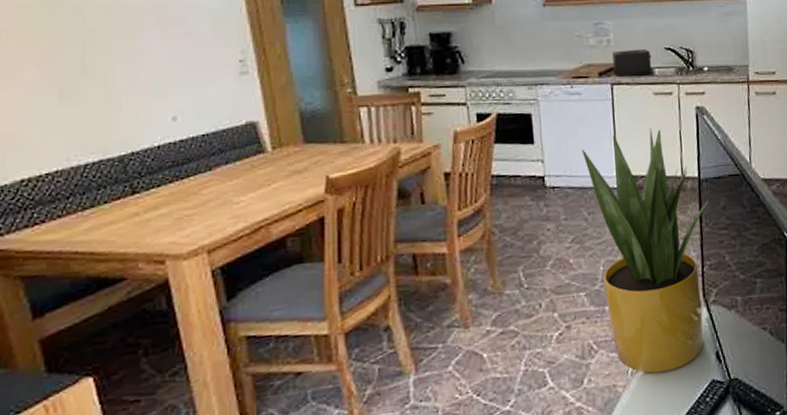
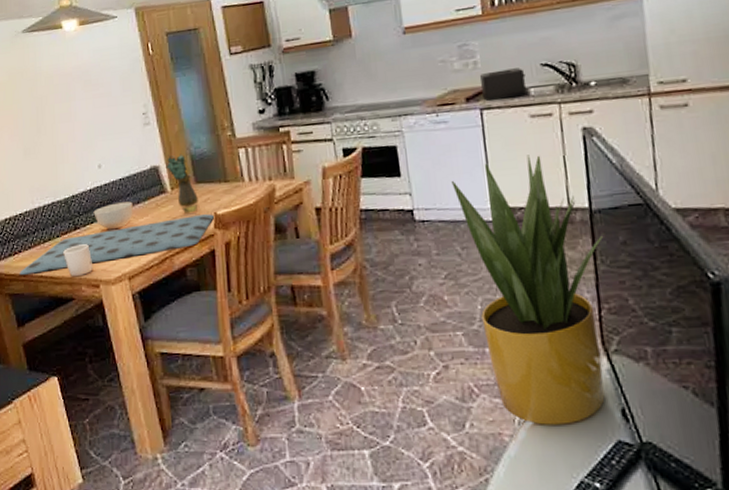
placemat: none [41,176,327,253] -> present [20,213,215,276]
mug: none [113,211,158,252] -> present [63,244,94,277]
bowl: none [162,161,219,195] -> present [93,201,133,230]
vase: none [267,109,308,177] -> present [166,153,199,214]

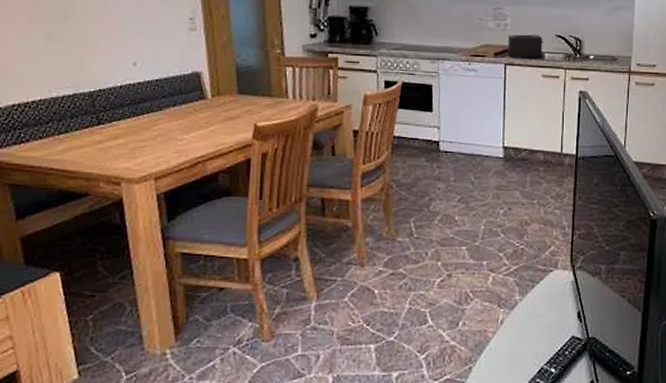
placemat: present [20,213,215,276] -> none [25,123,255,167]
mug: present [63,244,94,277] -> none [81,140,116,173]
bowl: present [93,201,133,230] -> none [122,103,168,129]
vase: present [166,153,199,214] -> none [209,63,240,122]
planter: present [452,155,605,425] -> none [474,107,585,324]

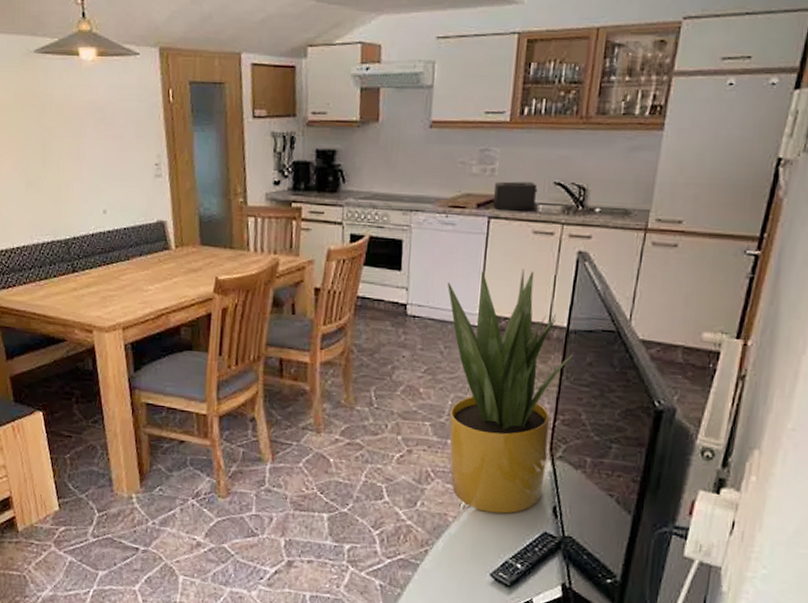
planter: none [474,107,585,324] -> present [447,269,576,514]

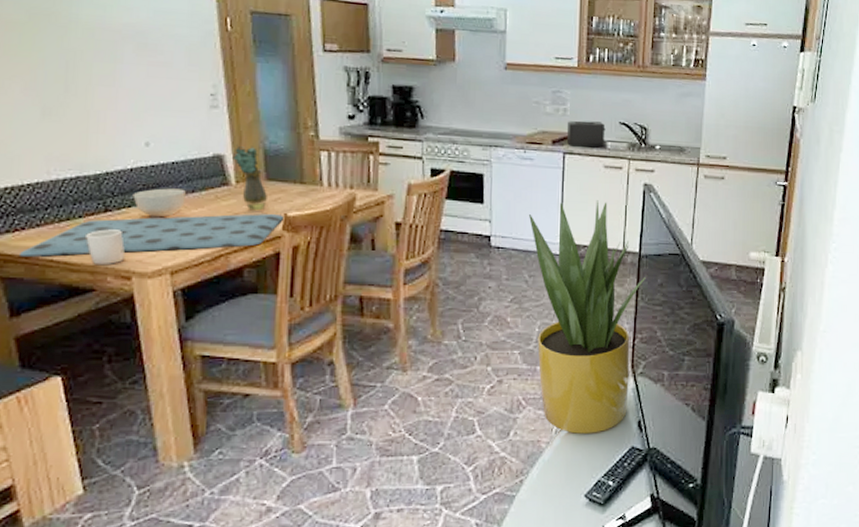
placemat: none [12,276,216,310] -> present [20,213,285,258]
mug: none [59,288,89,320] -> present [86,229,126,266]
bowl: none [93,252,135,279] -> present [132,188,186,218]
vase: none [173,212,202,274] -> present [232,145,268,211]

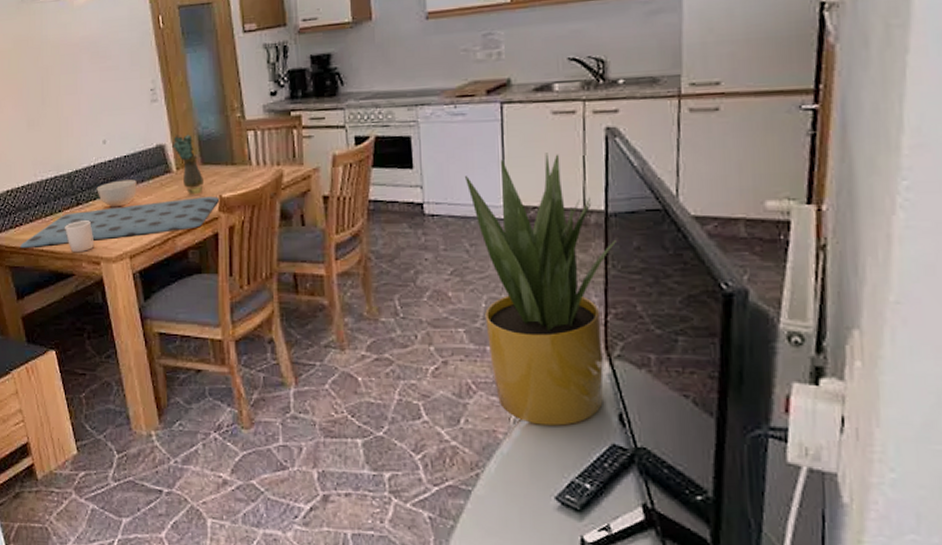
toaster: present [566,120,606,147] -> none [502,61,552,94]

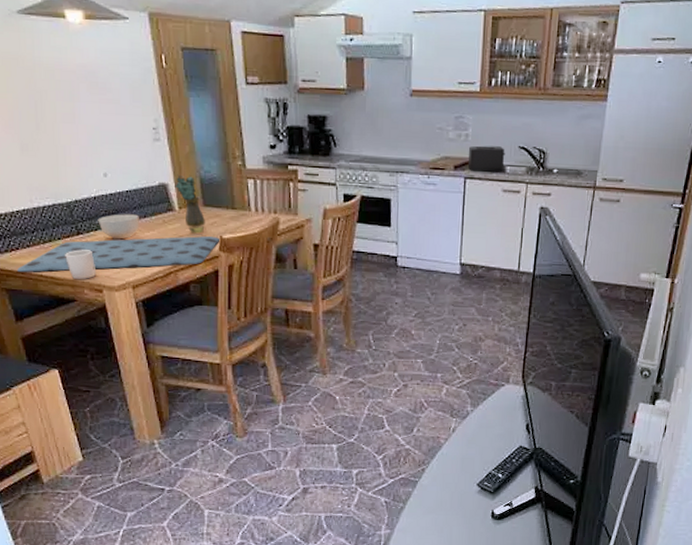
planter: present [465,153,619,426] -> none [432,223,541,433]
toaster: none [502,61,552,94] -> present [467,145,505,172]

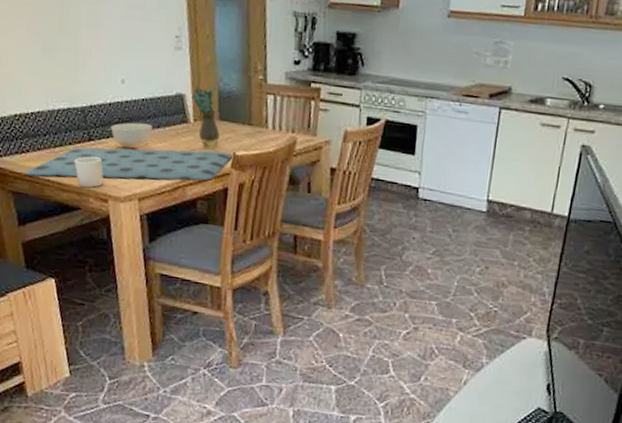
toaster: present [467,145,505,172] -> none [504,74,547,103]

